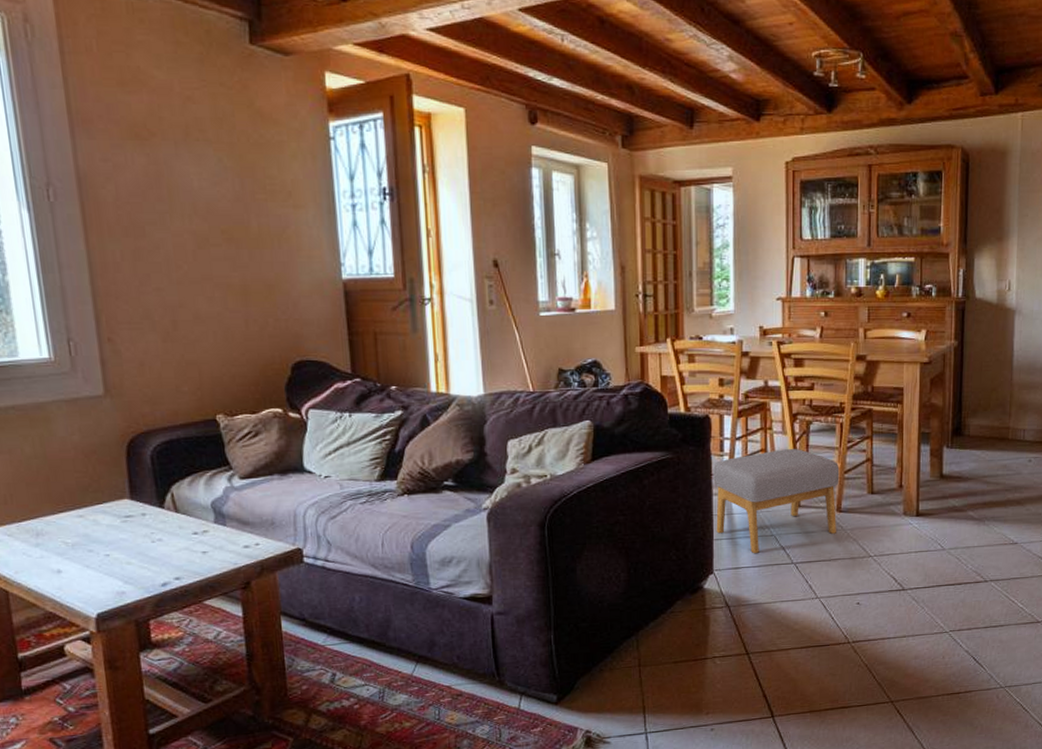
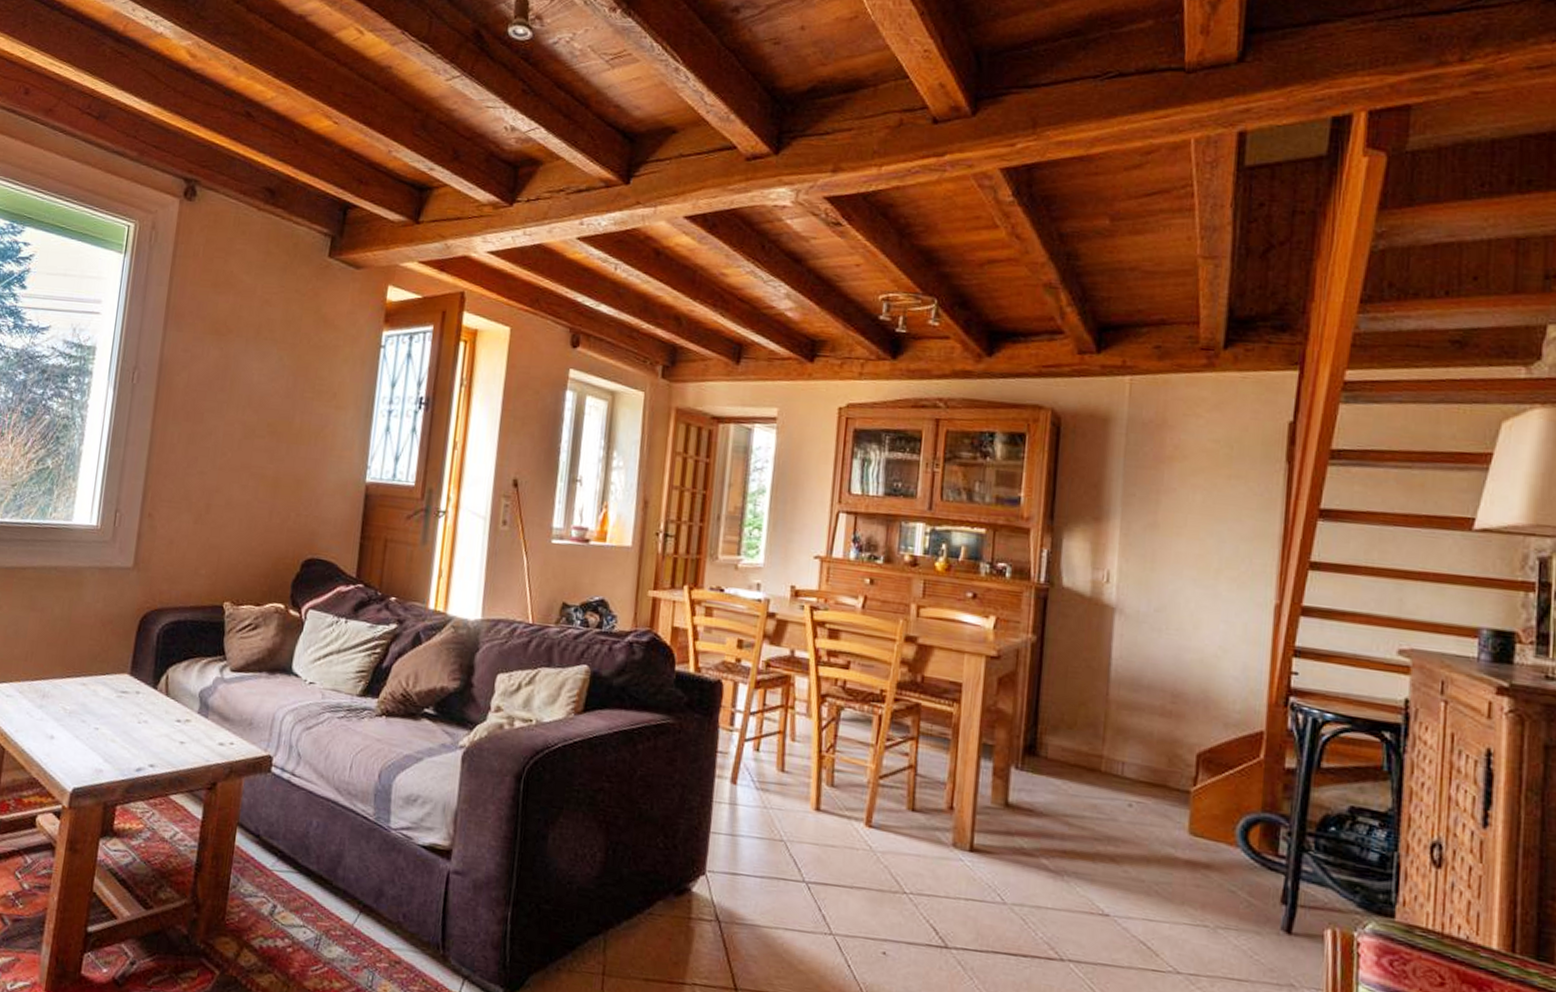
footstool: present [713,448,840,554] -> none [714,735,874,861]

